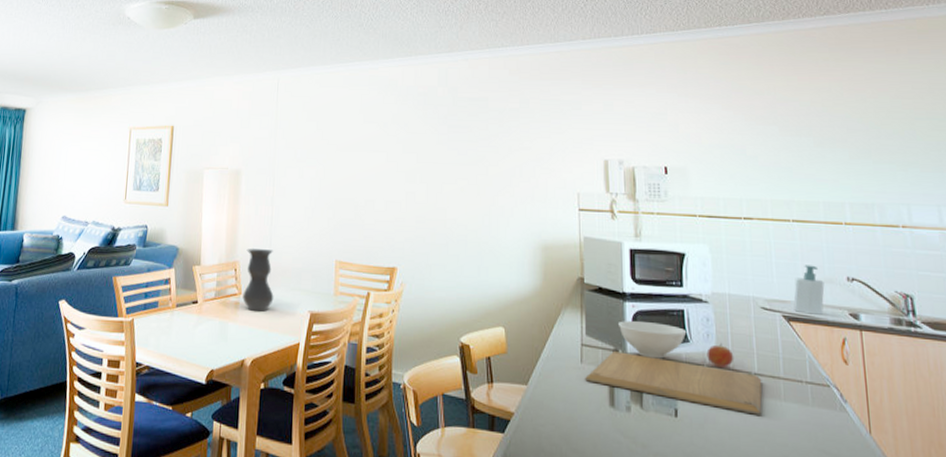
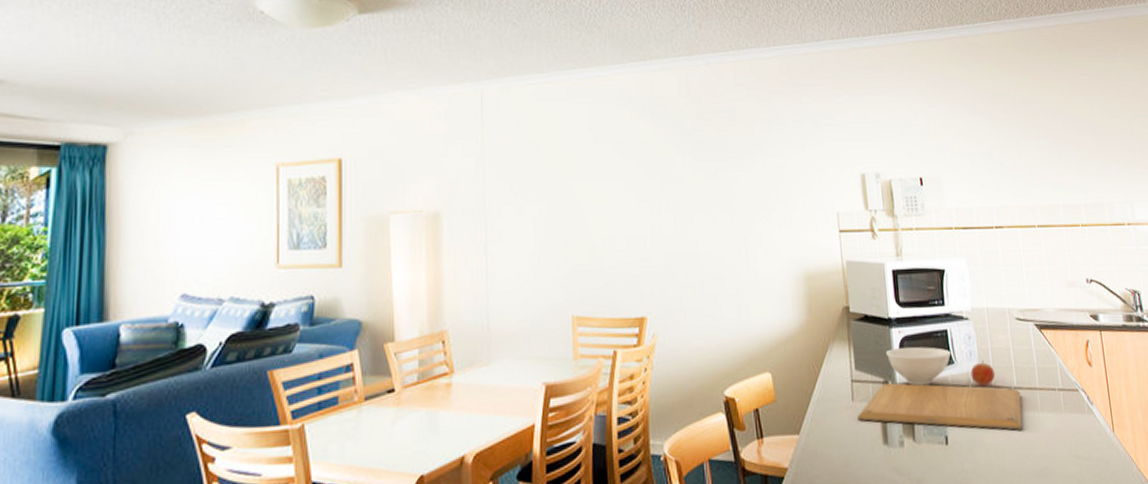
vase: present [242,248,274,313] -> none [456,311,497,394]
soap bottle: present [793,265,825,315] -> none [1043,270,1069,321]

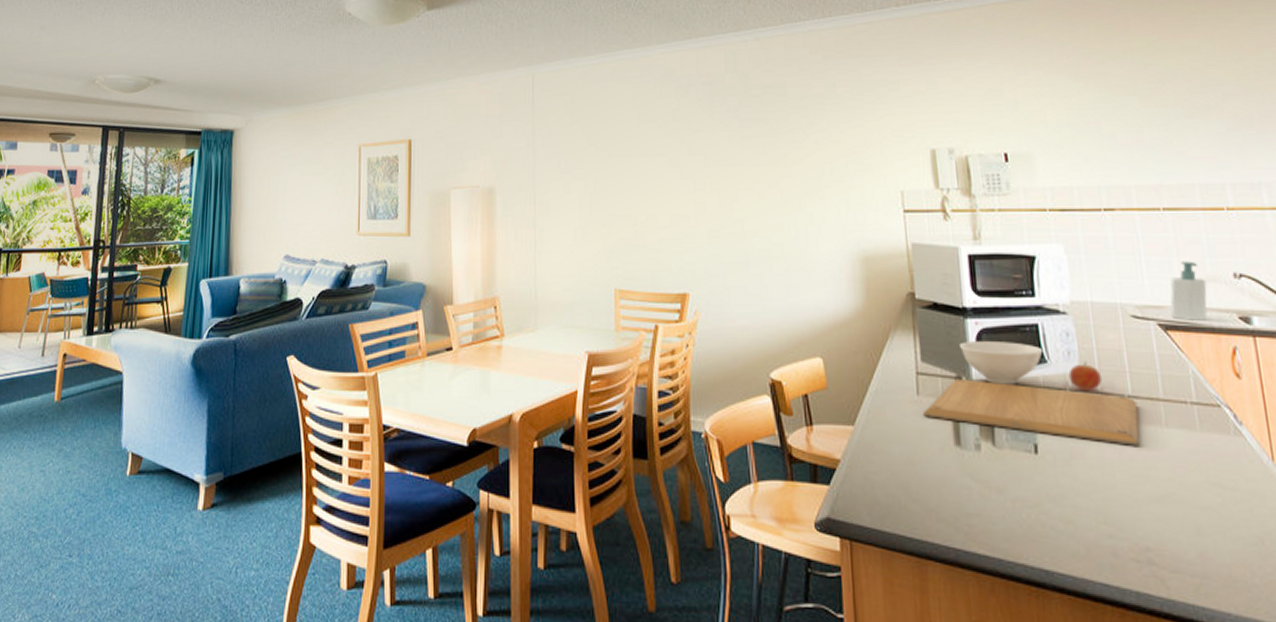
soap bottle: none [1043,270,1069,321] -> present [1170,261,1207,321]

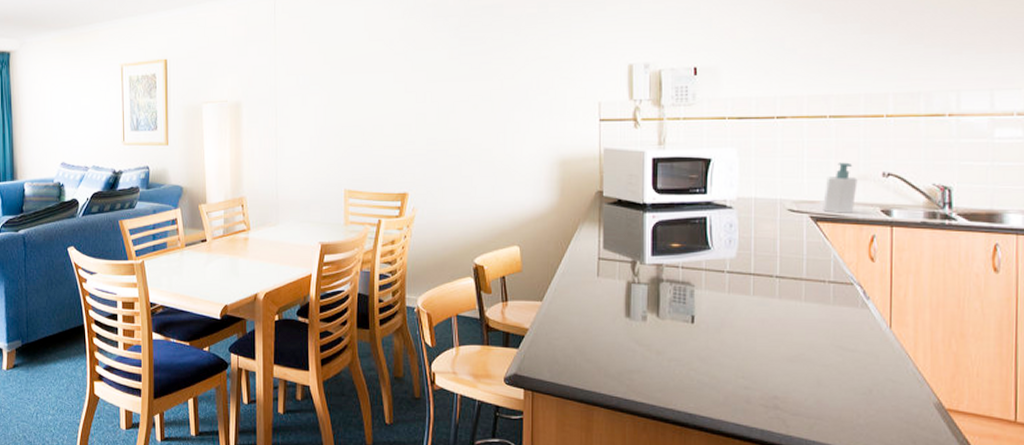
chopping board: present [923,379,1140,446] -> none [601,263,783,317]
bowl: present [958,341,1043,385] -> none [636,232,708,268]
fruit: present [1068,362,1103,392] -> none [727,248,756,273]

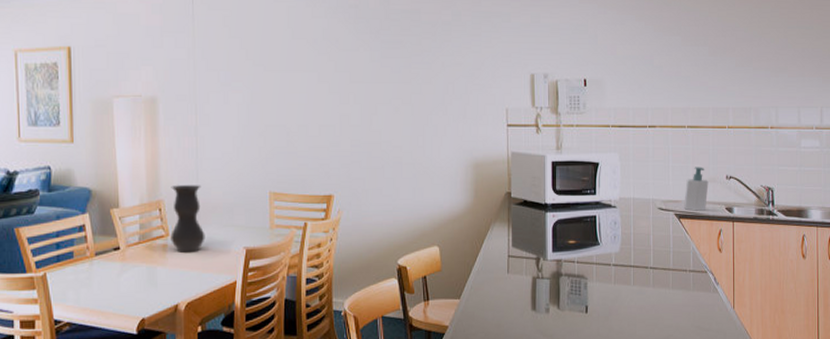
vase: none [251,183,283,247] -> present [170,185,205,254]

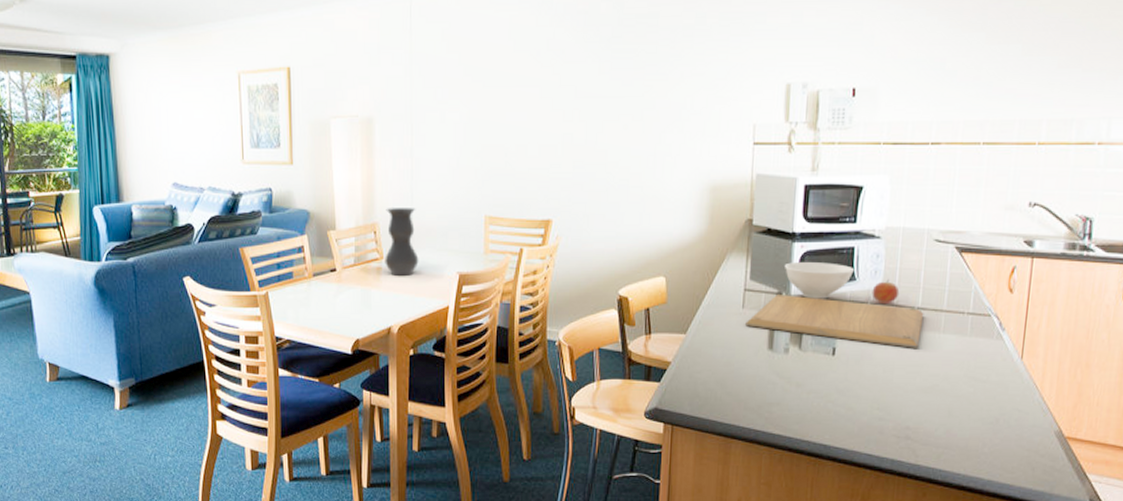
chopping board: none [511,259,656,304] -> present [745,295,924,348]
bowl: none [540,230,598,263] -> present [784,262,855,299]
fruit: none [613,243,635,266] -> present [871,280,900,305]
soap bottle: present [684,167,709,211] -> none [968,191,1005,244]

